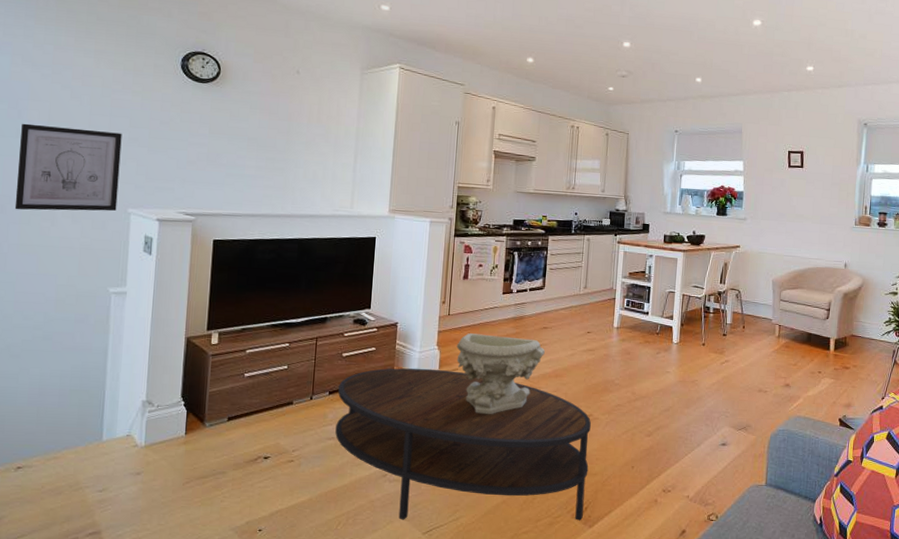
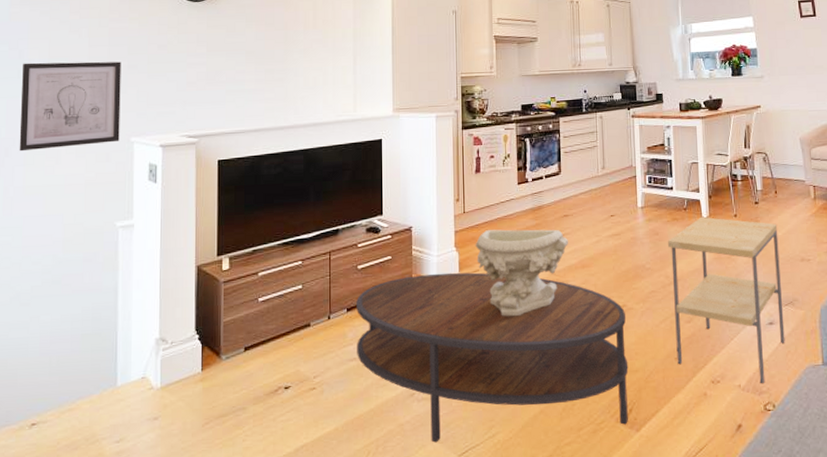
side table: none [633,342,741,497] -> present [667,216,785,384]

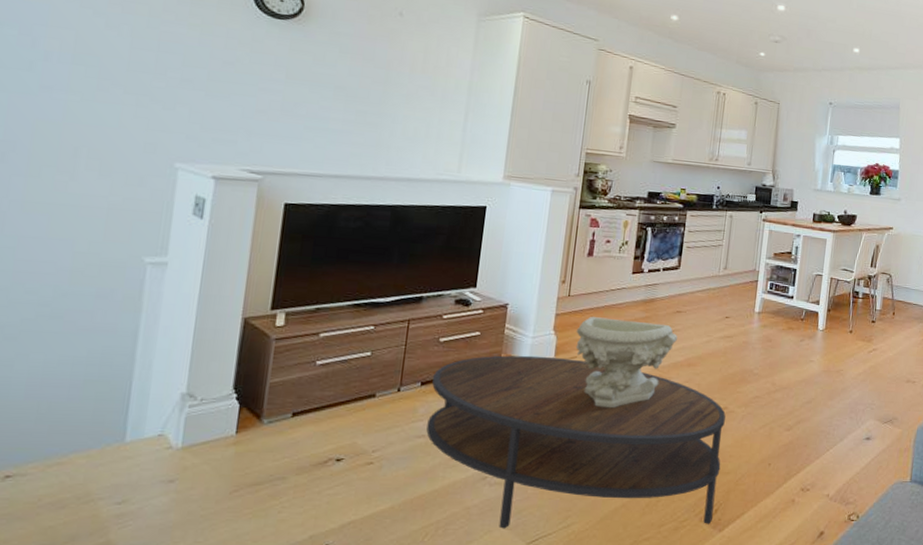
wall art: present [19,61,121,152] -> none [20,53,172,166]
side table: present [667,216,785,384] -> none [770,329,890,495]

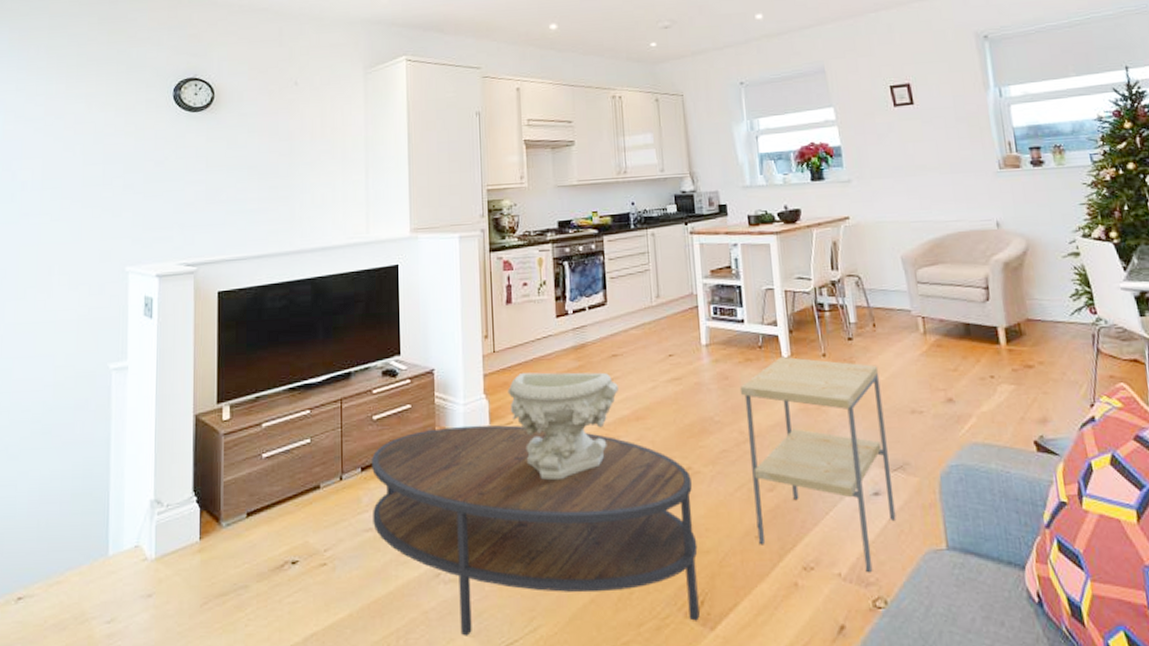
side table: none [770,329,890,495] -> present [739,356,896,573]

